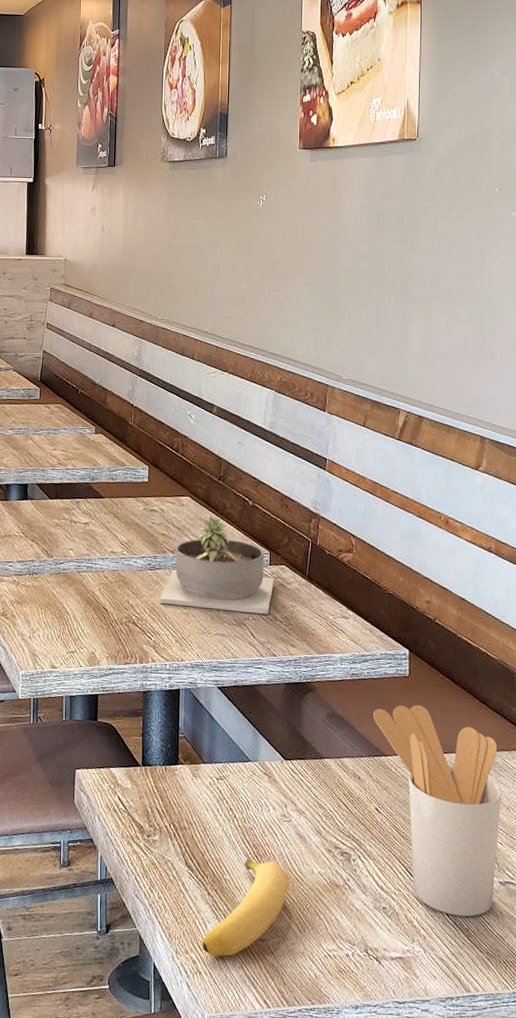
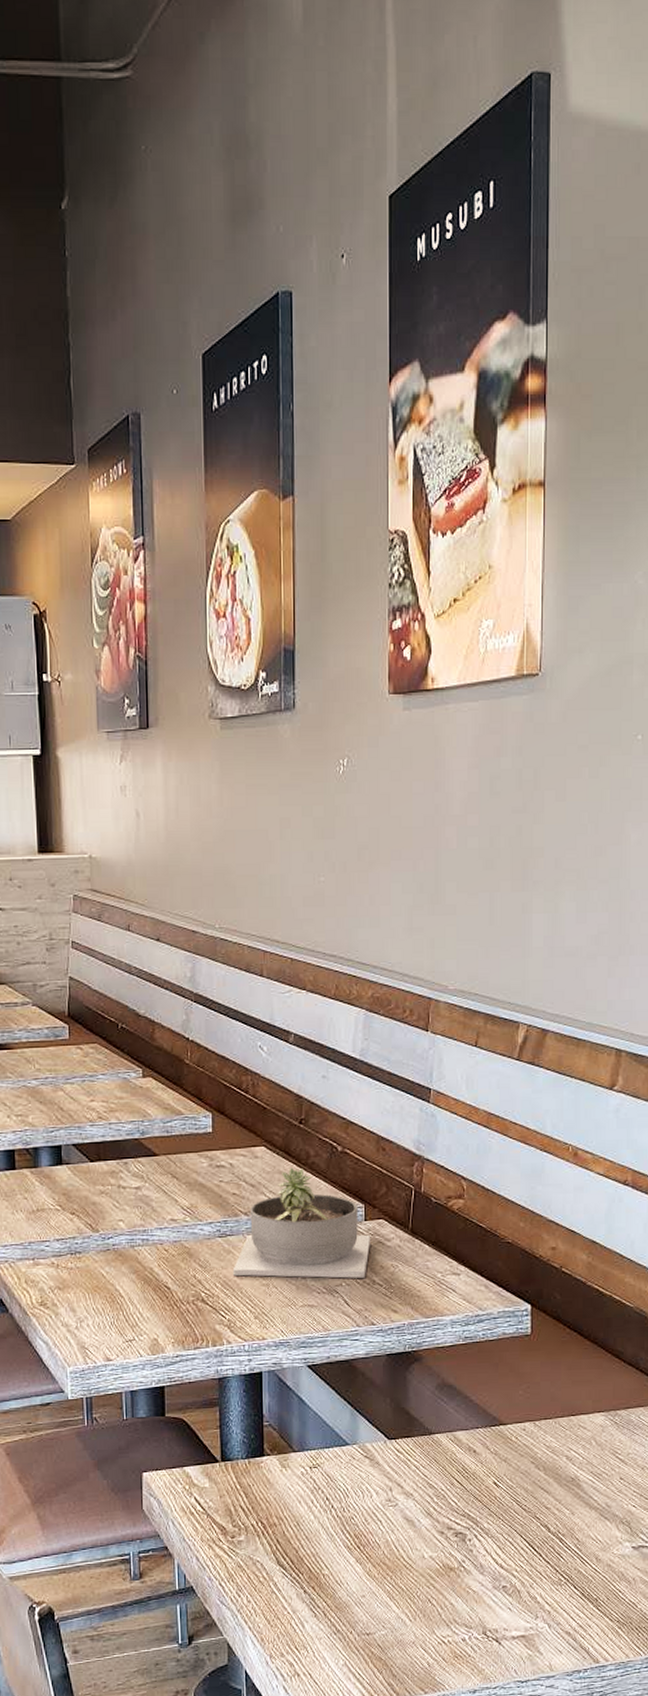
banana: present [202,858,290,957] -> none [299,1549,397,1657]
utensil holder: present [374,704,502,917] -> none [491,1365,636,1587]

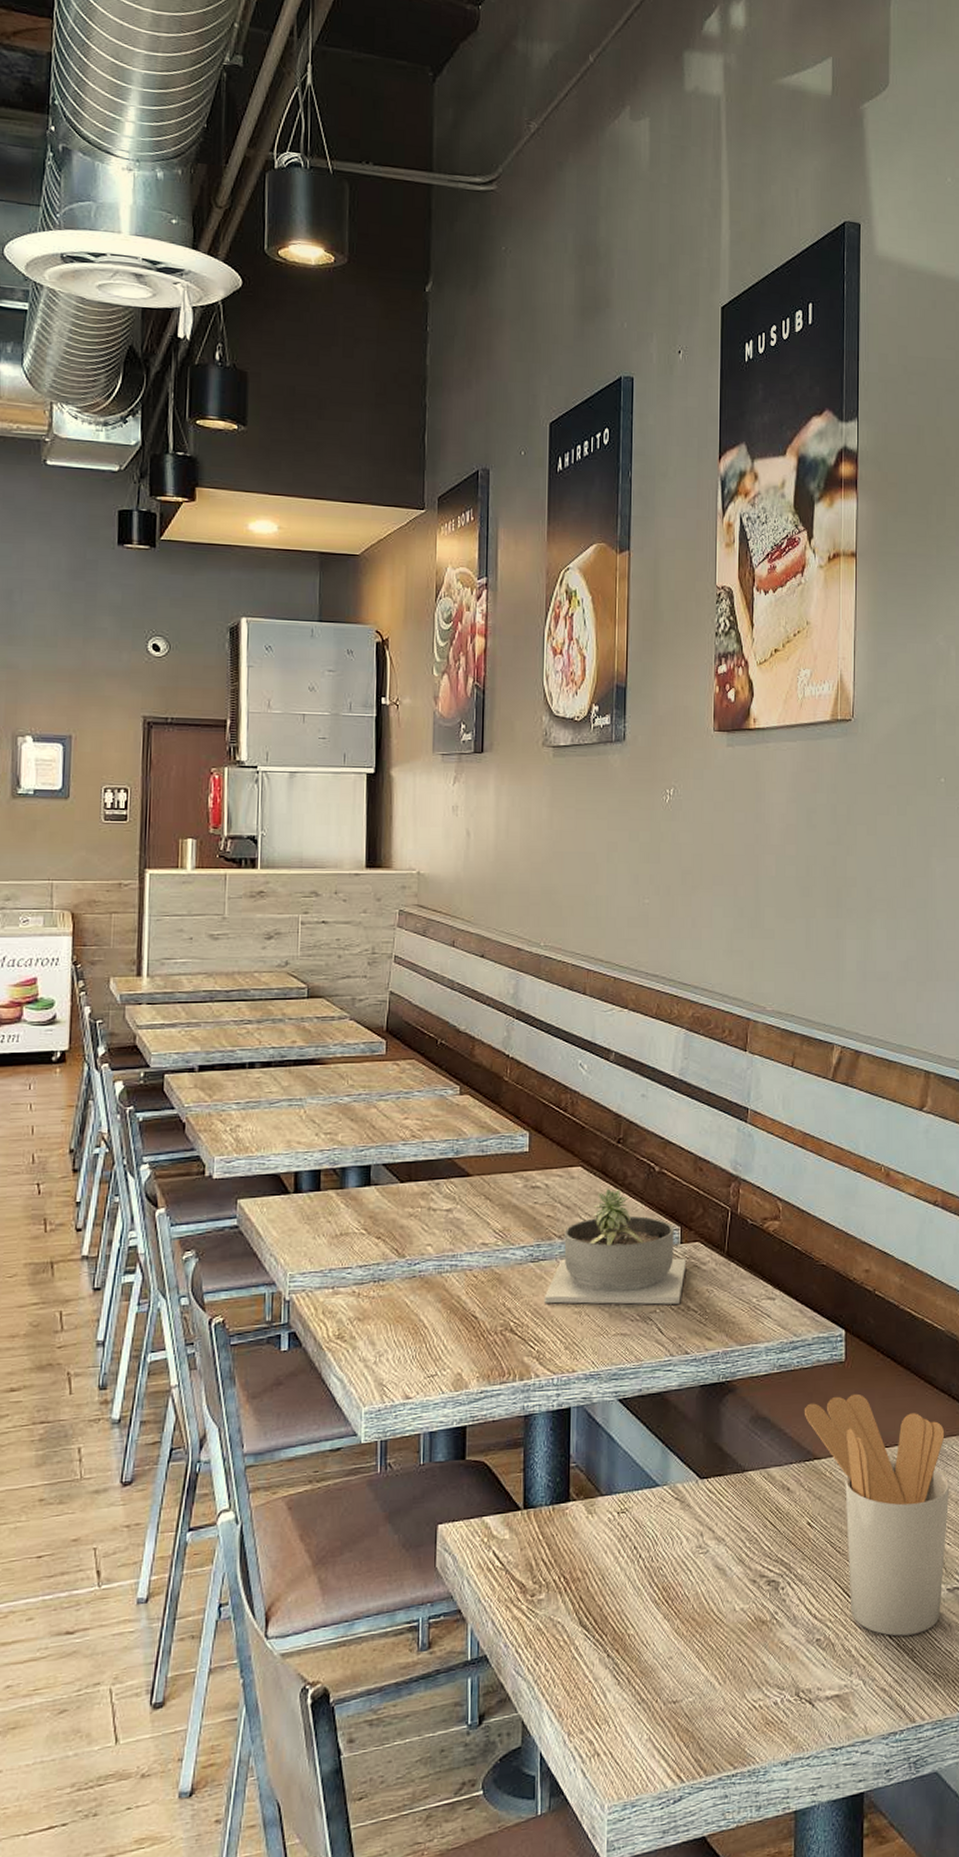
utensil holder: none [491,1365,636,1587] -> present [805,1393,950,1637]

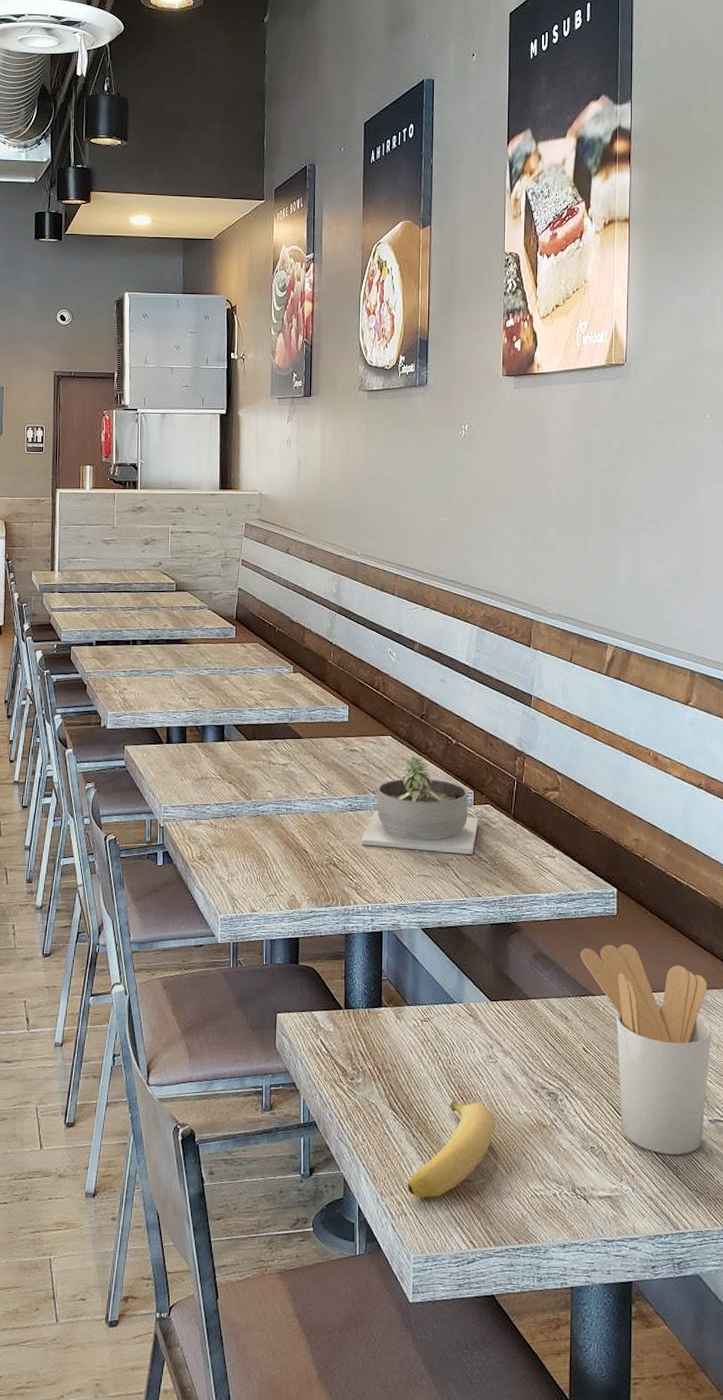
banana: none [600,1602,707,1732] -> present [407,1100,496,1199]

